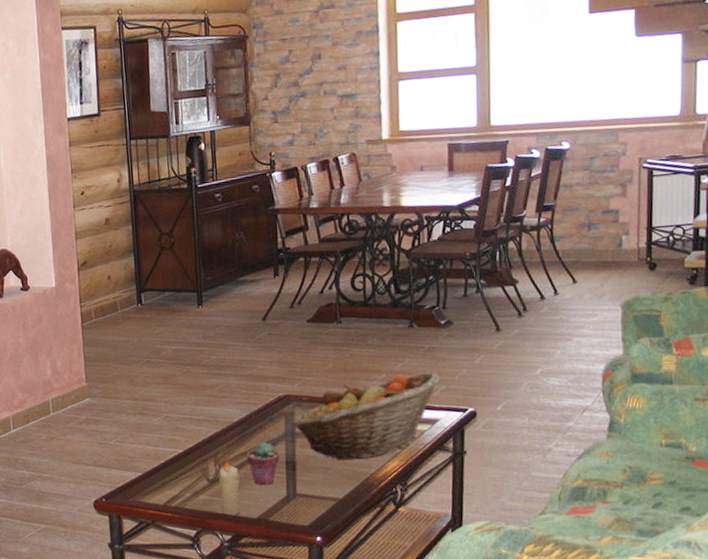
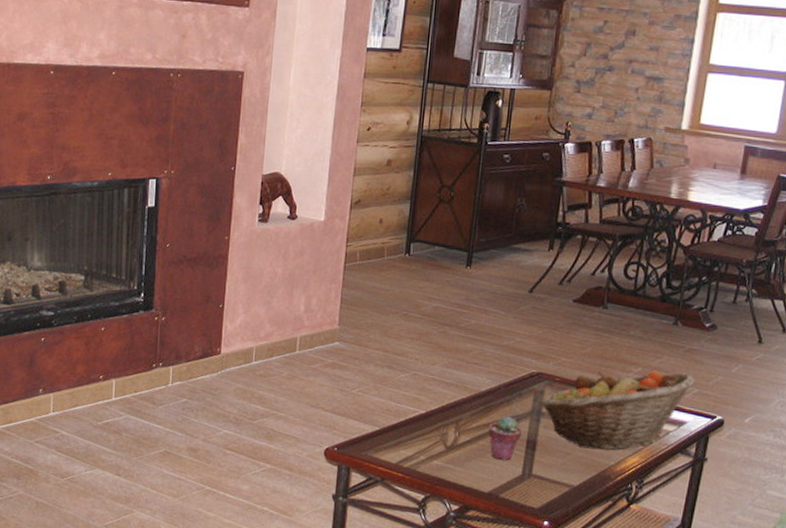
candle: present [219,459,241,516] -> none [454,428,478,486]

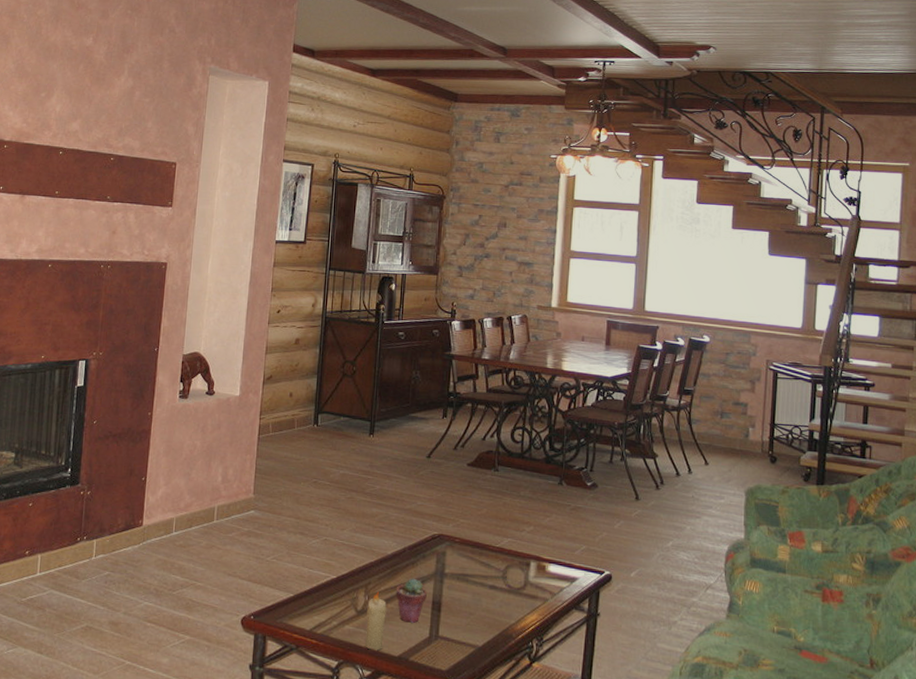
candle: none [454,428,478,486] -> present [365,592,387,651]
fruit basket: present [541,370,694,450] -> none [444,528,582,609]

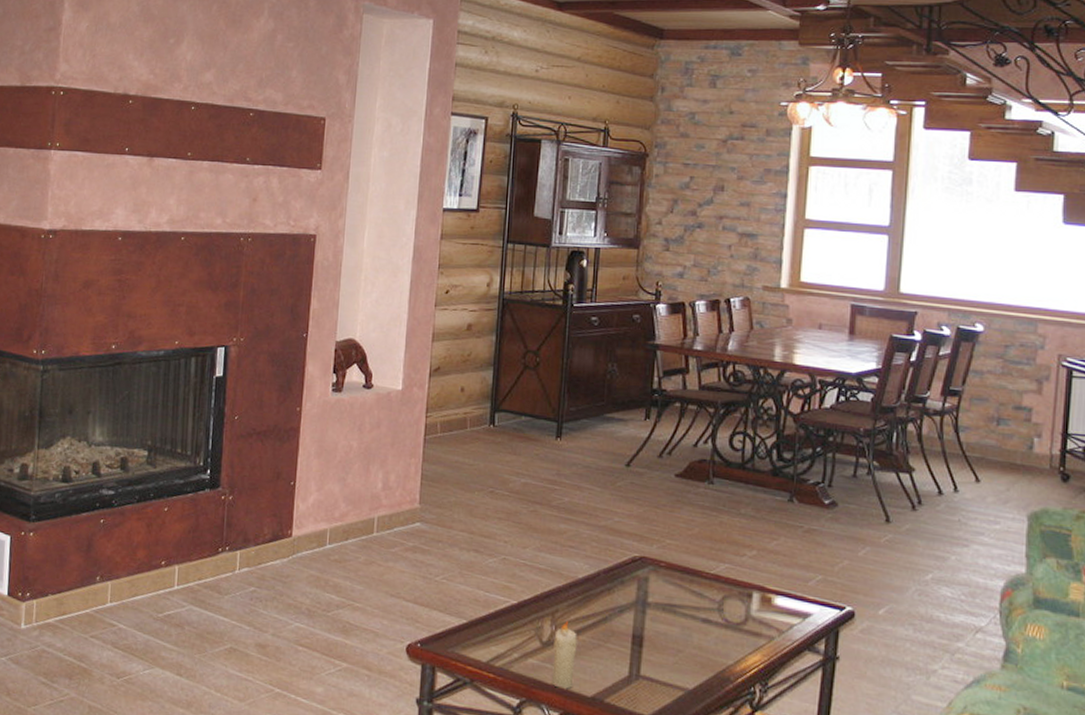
potted succulent: present [395,578,427,623] -> none [588,606,626,659]

